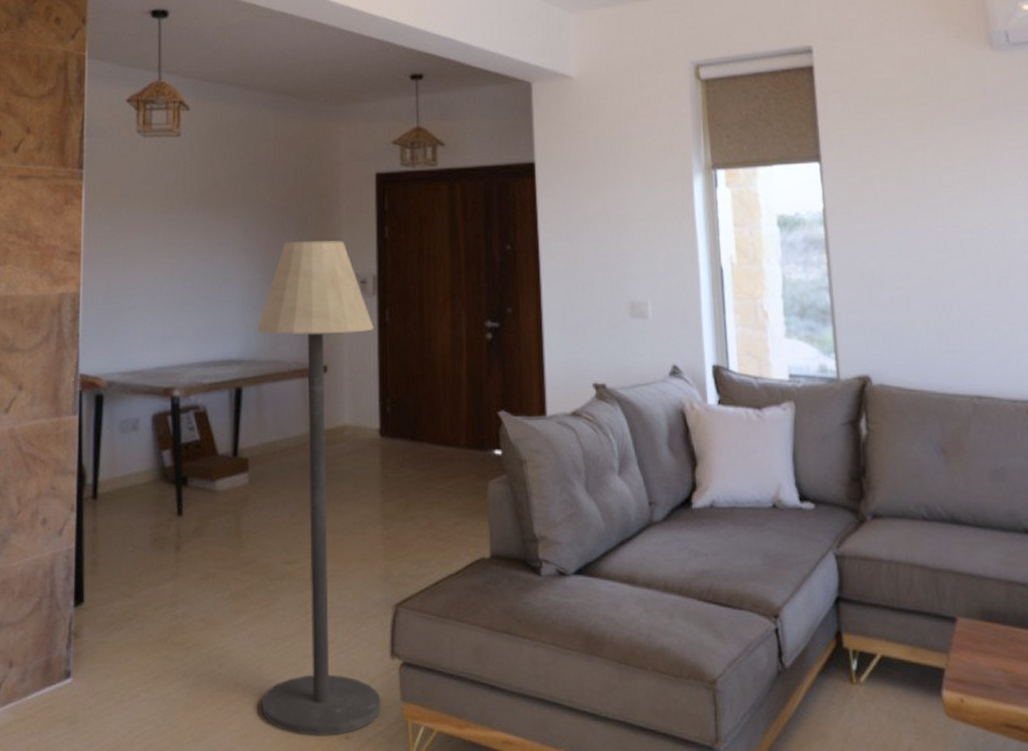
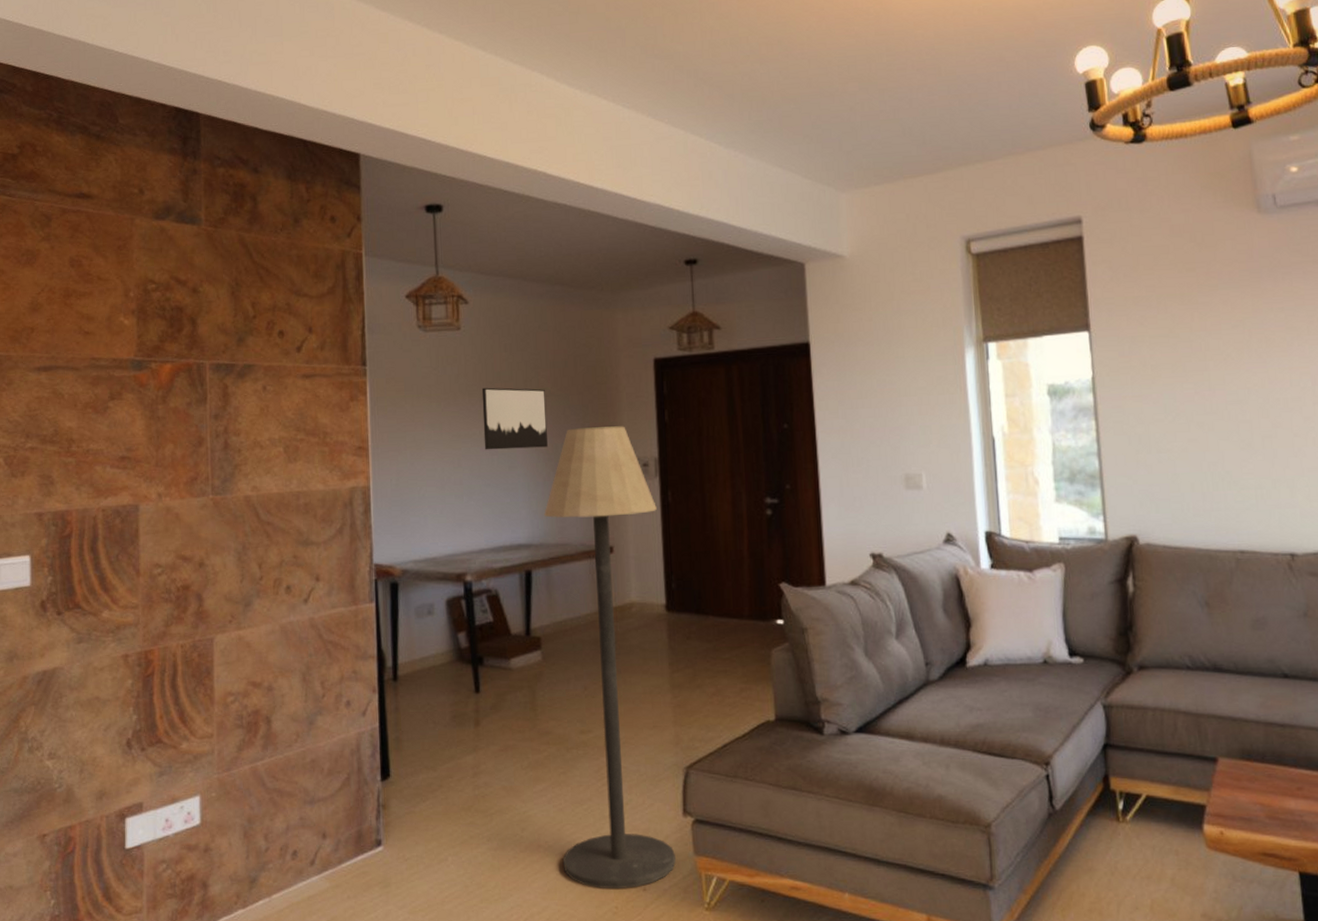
wall art: none [199,196,264,260] -> present [481,387,548,450]

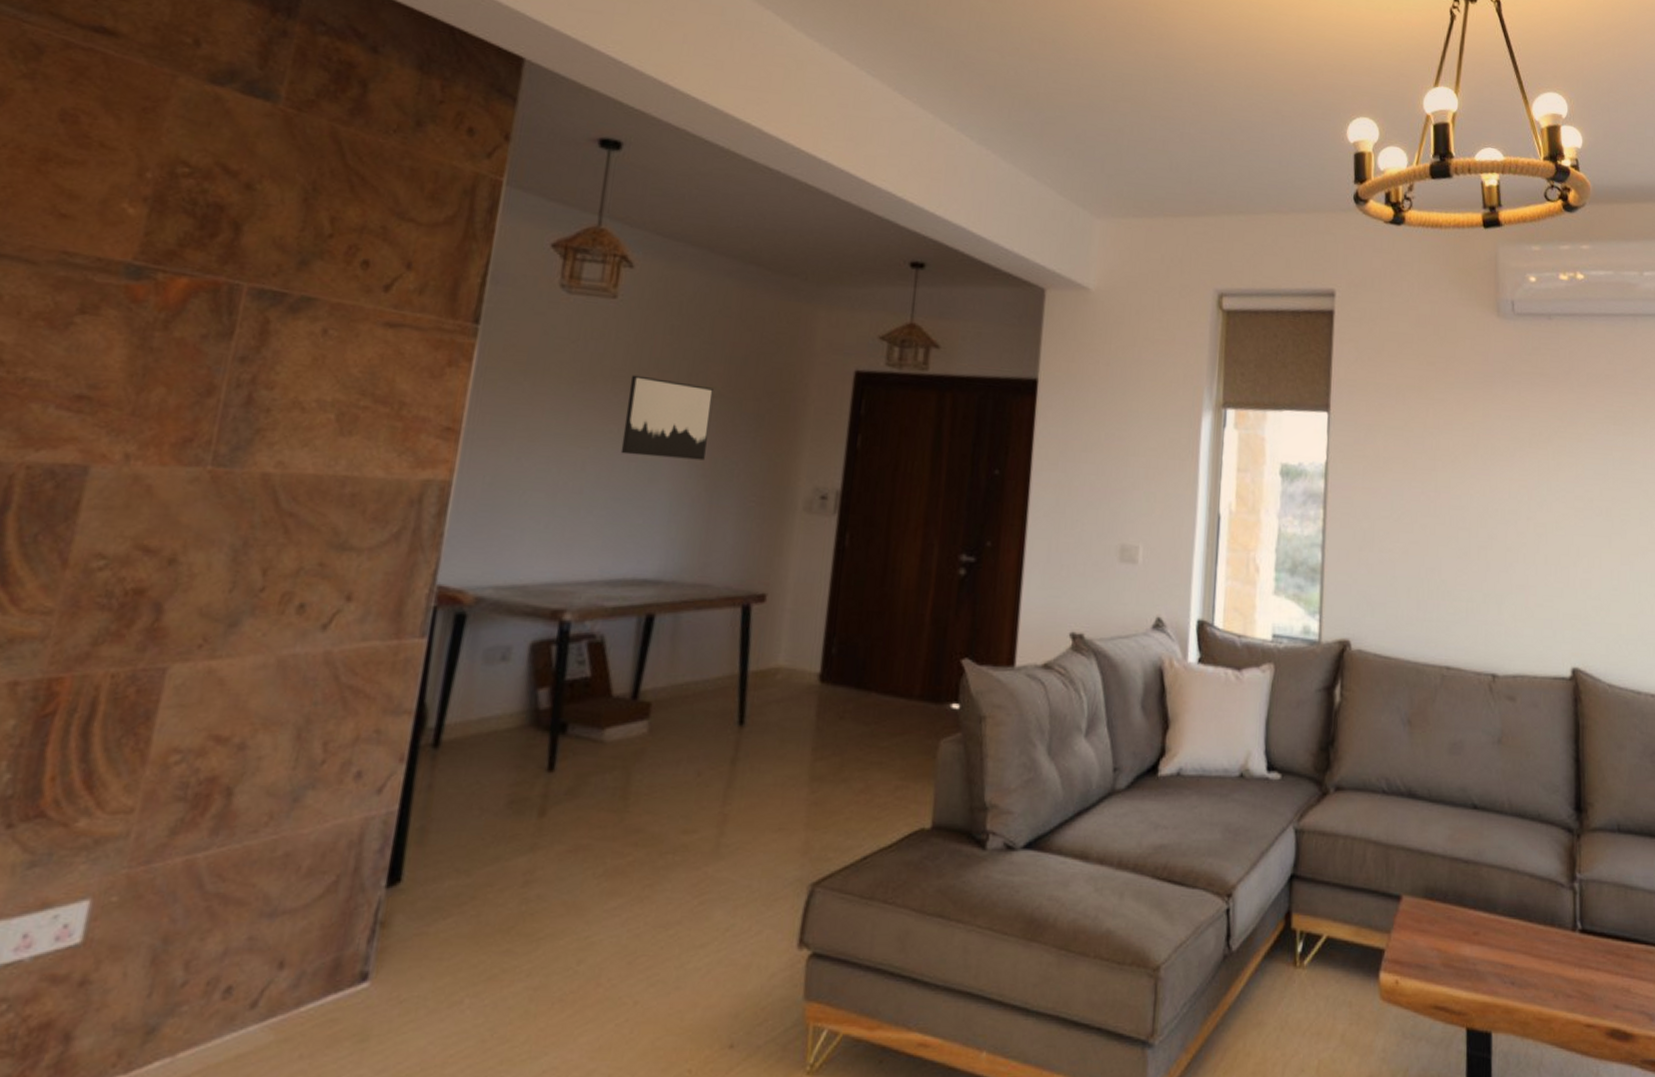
floor lamp: present [544,426,676,890] -> none [626,441,830,1046]

